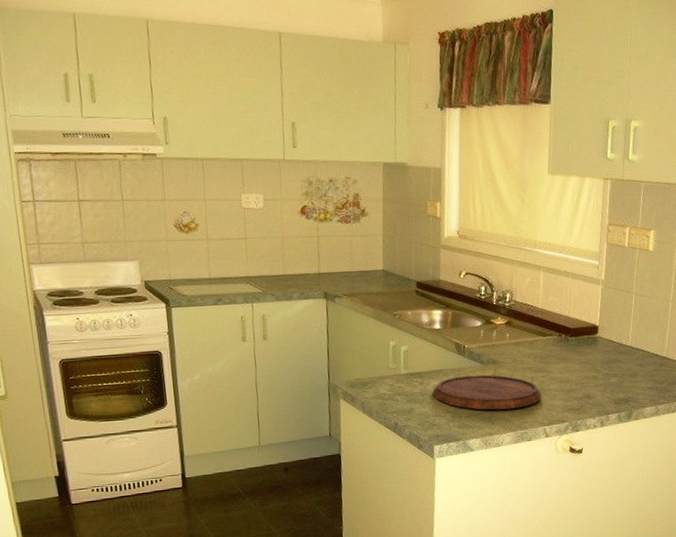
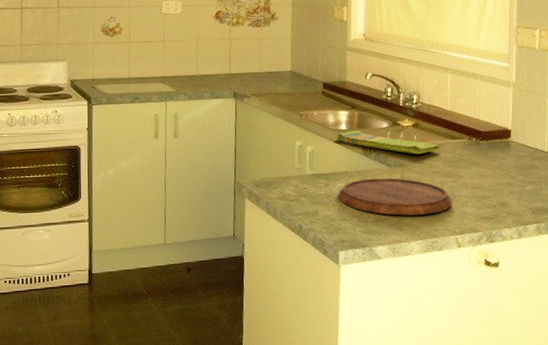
dish towel: none [430,329,530,352] -> present [336,130,439,155]

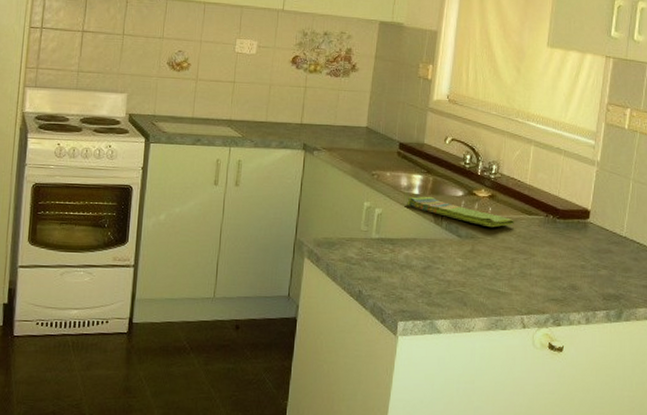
cutting board: present [338,178,453,216] -> none [403,248,522,291]

